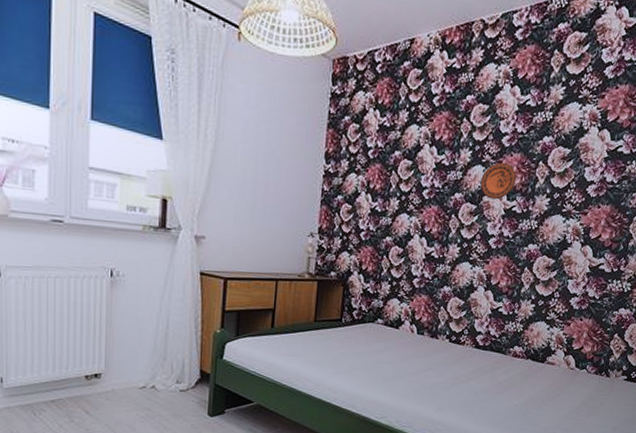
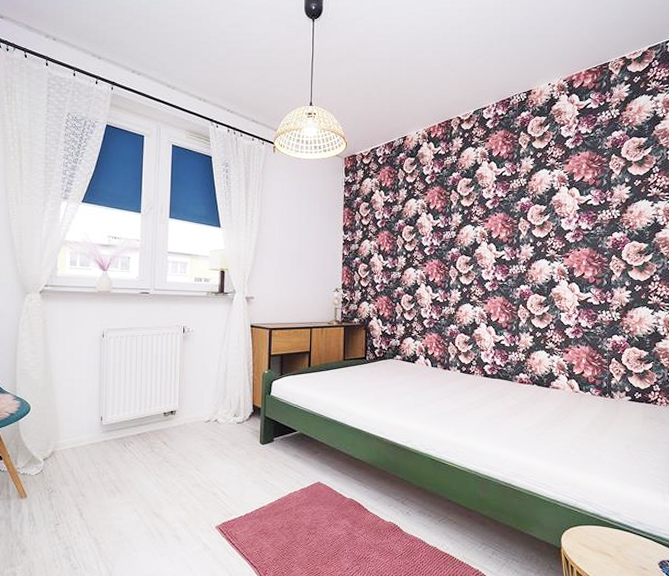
decorative plate: present [480,162,517,200] -> none [472,221,502,251]

